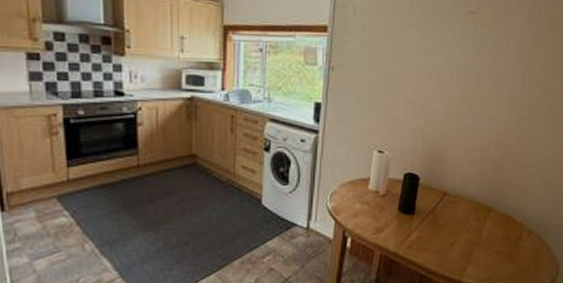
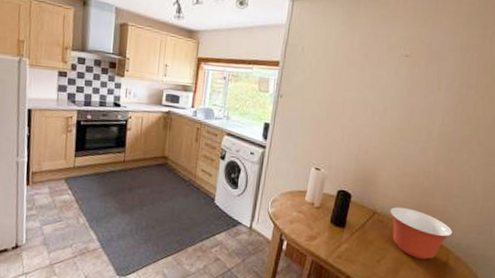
mixing bowl: none [460,184,525,238] -> present [389,206,453,260]

